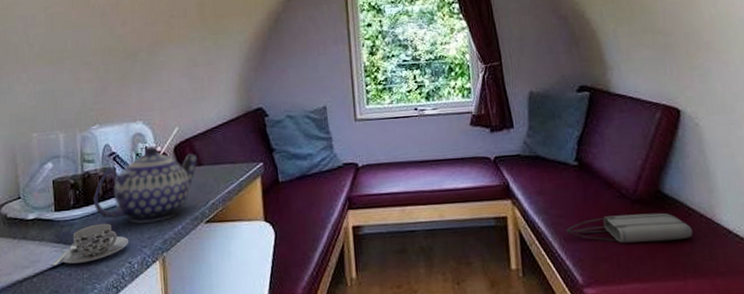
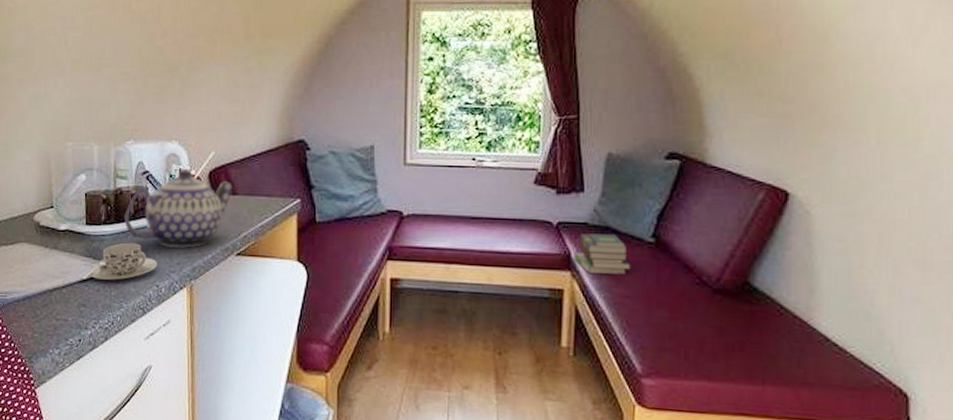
books: none [512,162,561,200] -> present [574,233,631,275]
tote bag: present [566,213,693,243] -> none [630,303,782,340]

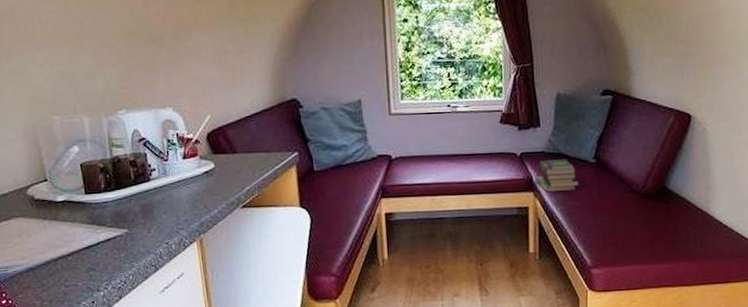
teacup: present [79,242,158,280] -> none [85,206,165,246]
teapot: present [124,168,233,248] -> none [125,132,232,207]

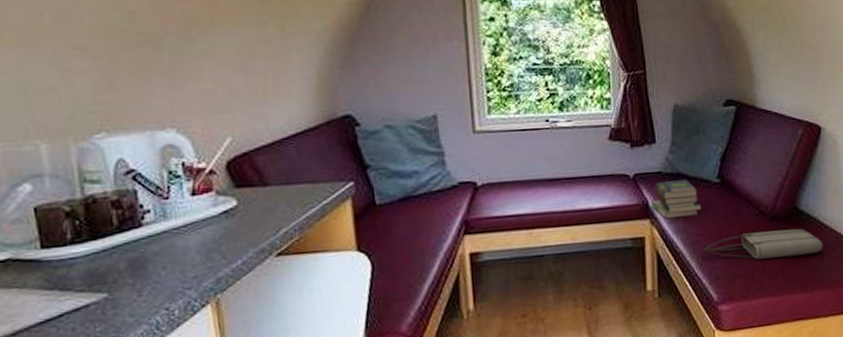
tote bag: none [580,206,689,231] -> present [704,229,823,260]

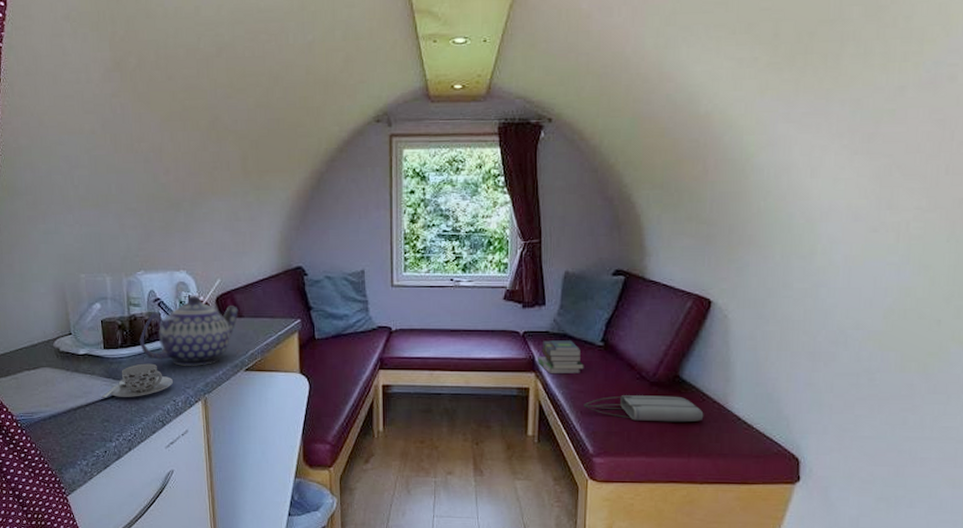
teacup: none [39,261,165,320] -> present [101,363,174,398]
teapot: none [103,161,262,260] -> present [140,295,239,366]

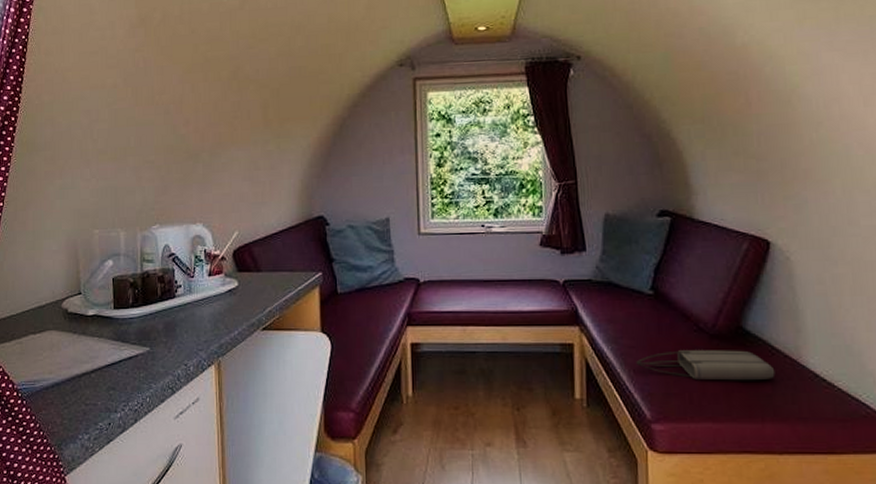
teacup: present [101,363,174,398] -> none [108,324,186,363]
teapot: present [140,295,239,366] -> none [152,249,256,326]
books: present [537,340,584,374] -> none [581,289,634,328]

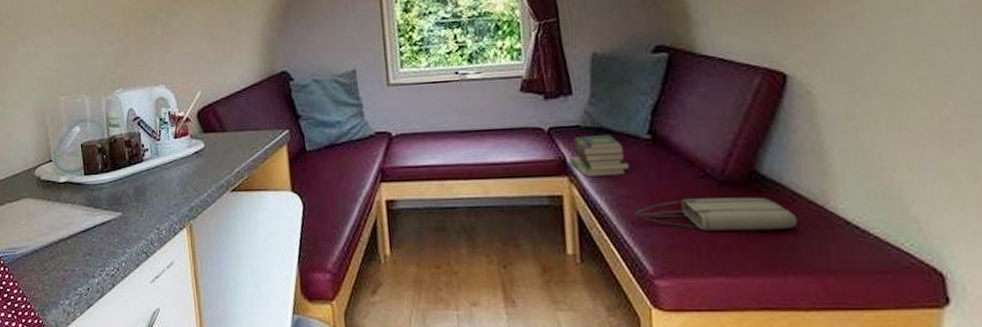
books: none [581,289,634,328] -> present [569,135,630,178]

